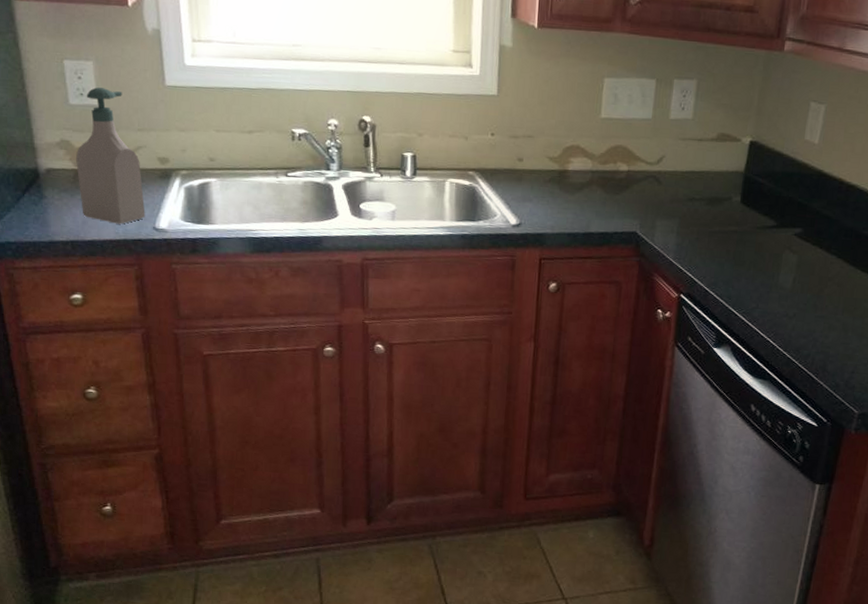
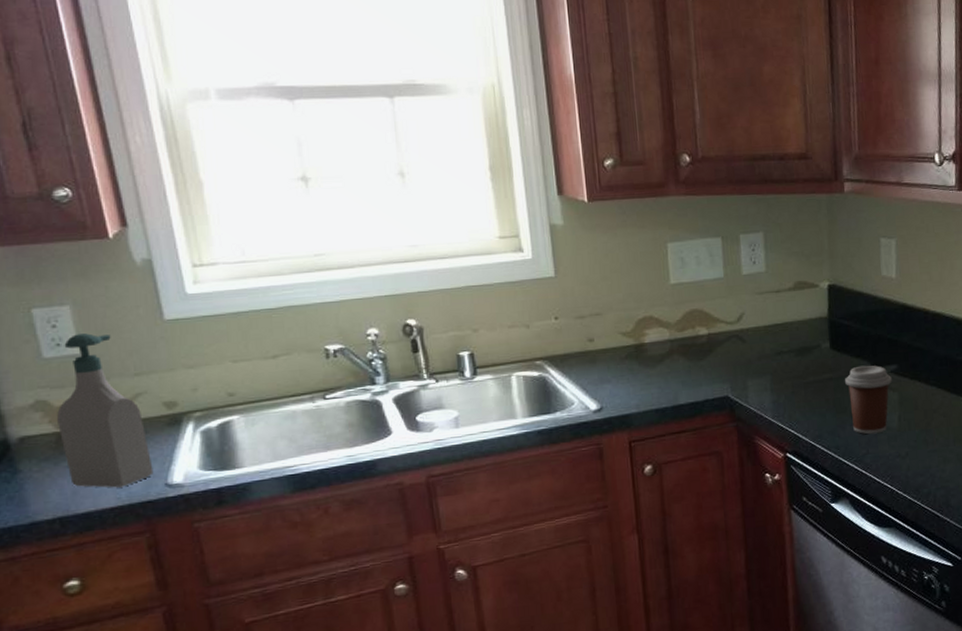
coffee cup: none [748,224,795,291] -> present [845,365,893,435]

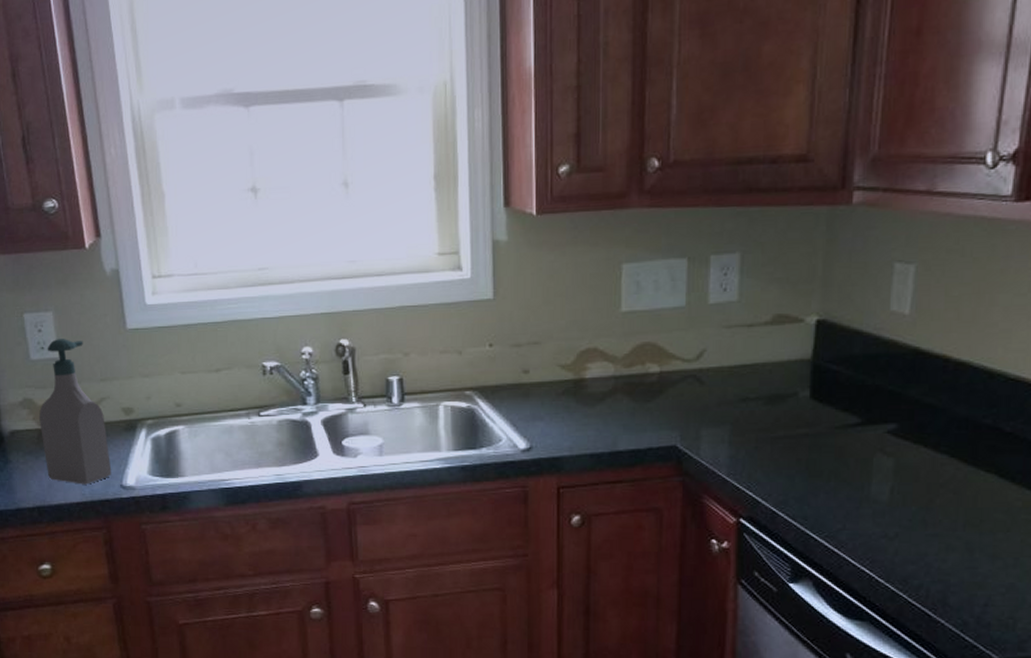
coffee cup: present [845,365,893,435] -> none [825,421,889,507]

